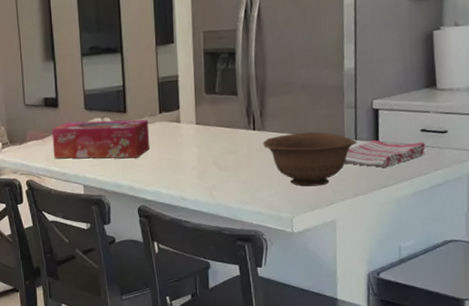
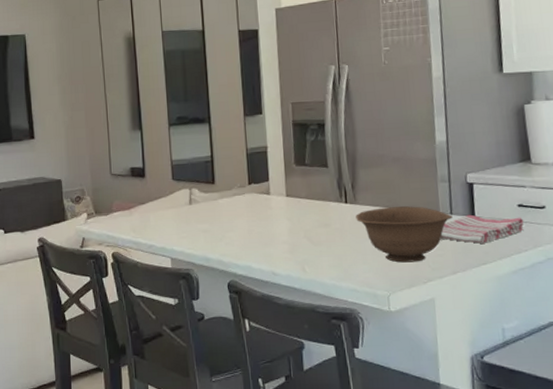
tissue box: present [51,119,150,159] -> none [138,191,240,231]

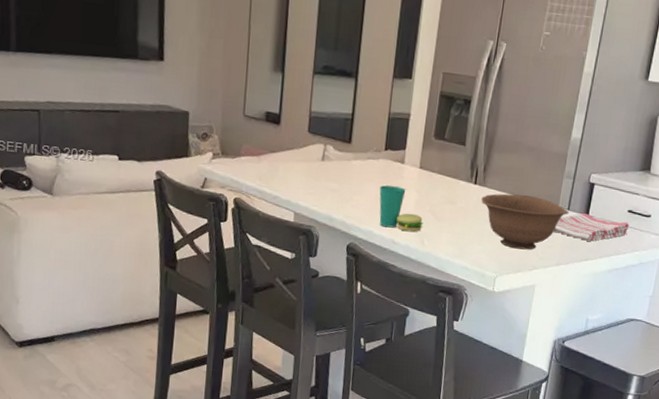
cup: none [250,218,301,261] -> present [379,185,424,233]

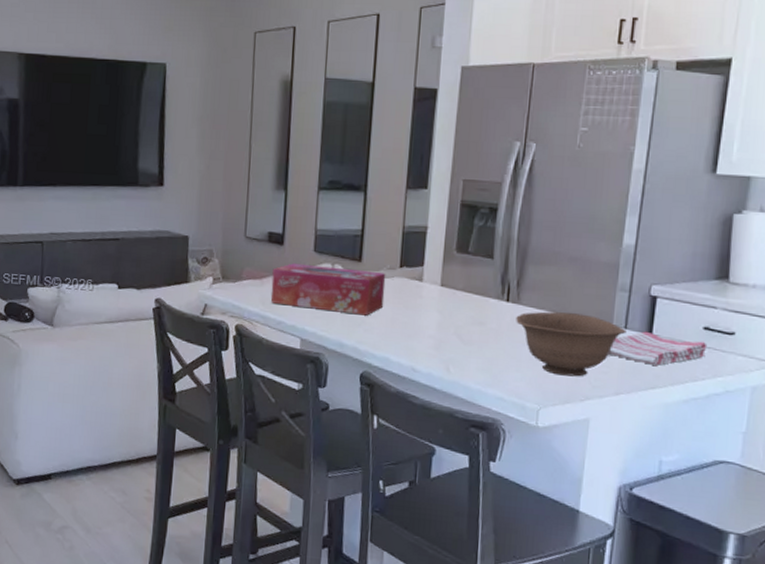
tissue box: none [267,142,373,193] -> present [270,263,386,316]
cup: present [379,185,424,233] -> none [395,306,448,358]

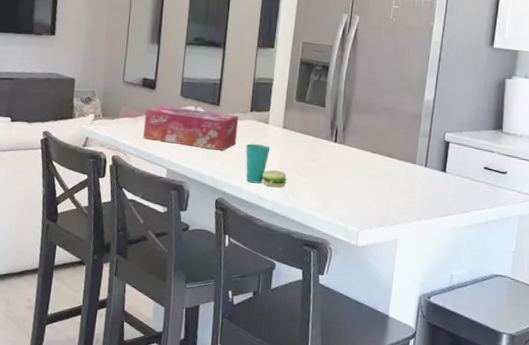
cup: none [395,306,448,358] -> present [246,144,288,188]
bowl: present [516,311,627,377] -> none [342,151,427,205]
dish towel: present [609,331,708,365] -> none [413,169,487,197]

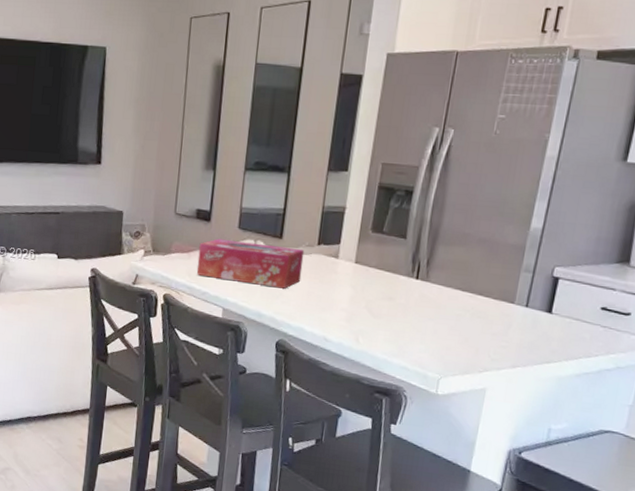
cup: present [246,144,288,188] -> none [311,281,359,330]

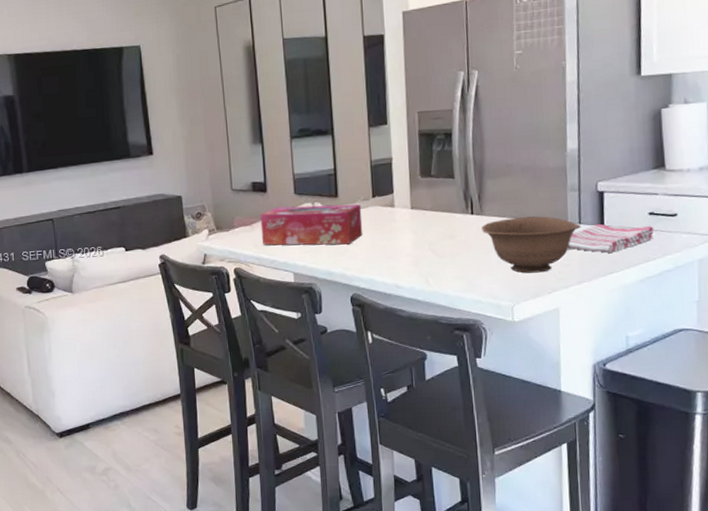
bowl: none [423,289,528,350] -> present [482,216,581,273]
dish towel: none [509,310,604,342] -> present [568,223,654,253]

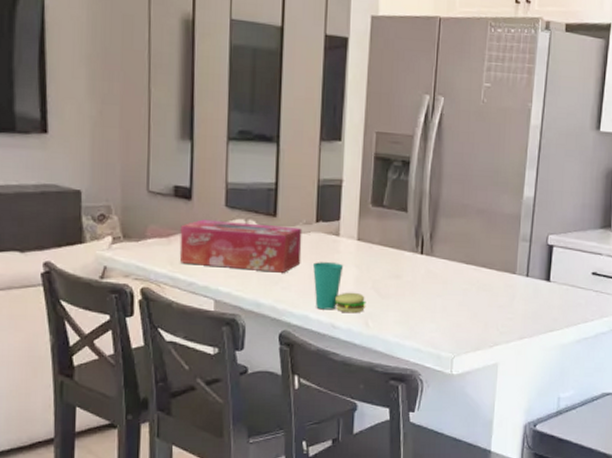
cup: none [374,230,425,274] -> present [313,262,366,314]
bowl: present [482,216,581,273] -> none [430,263,528,324]
dish towel: present [568,223,654,253] -> none [513,278,595,310]

